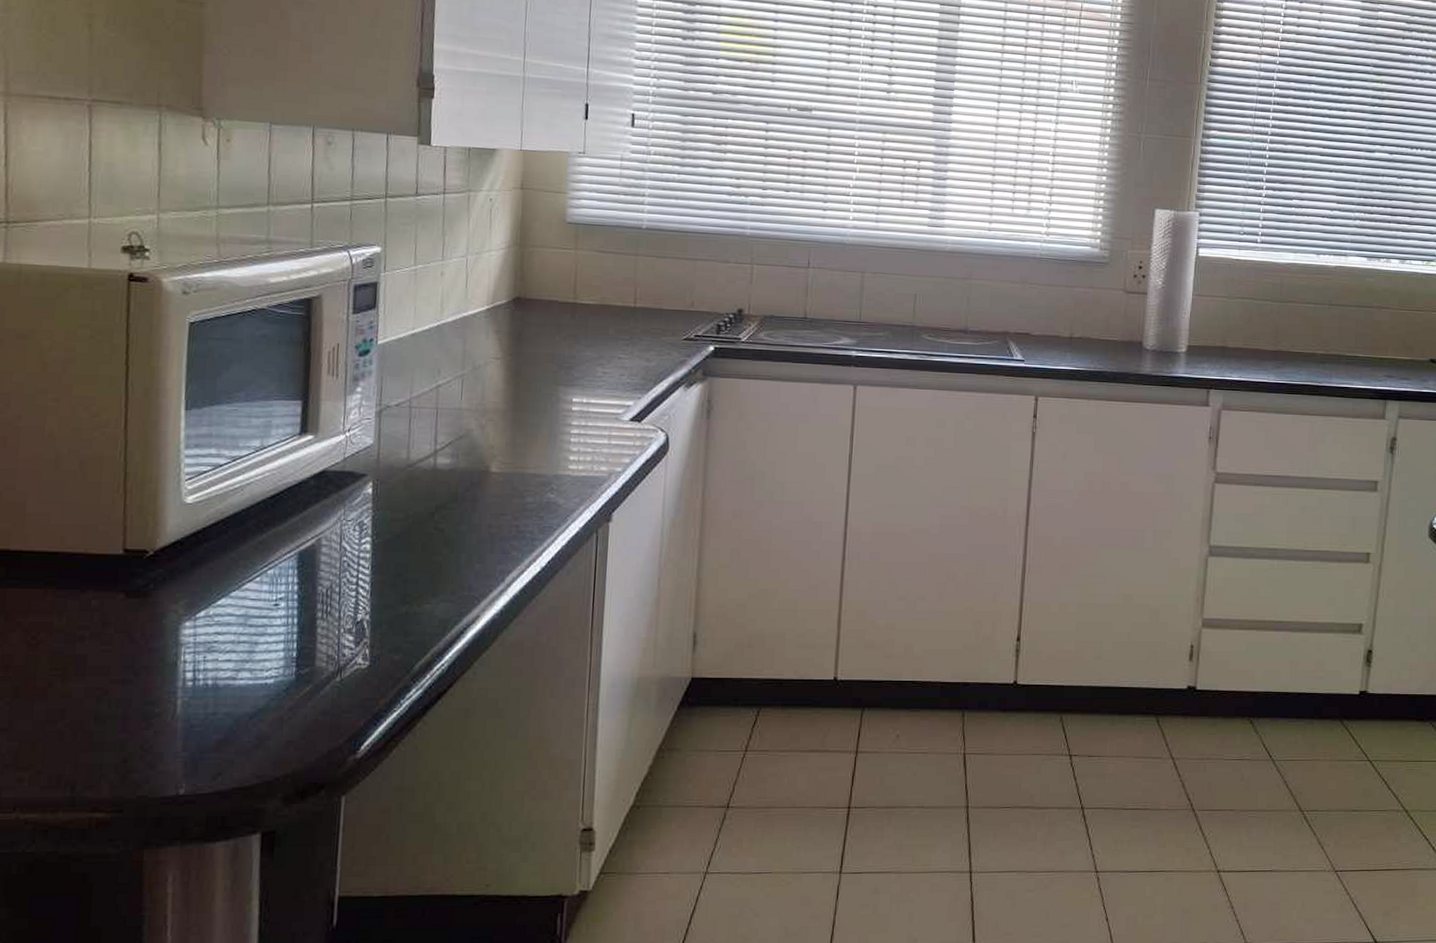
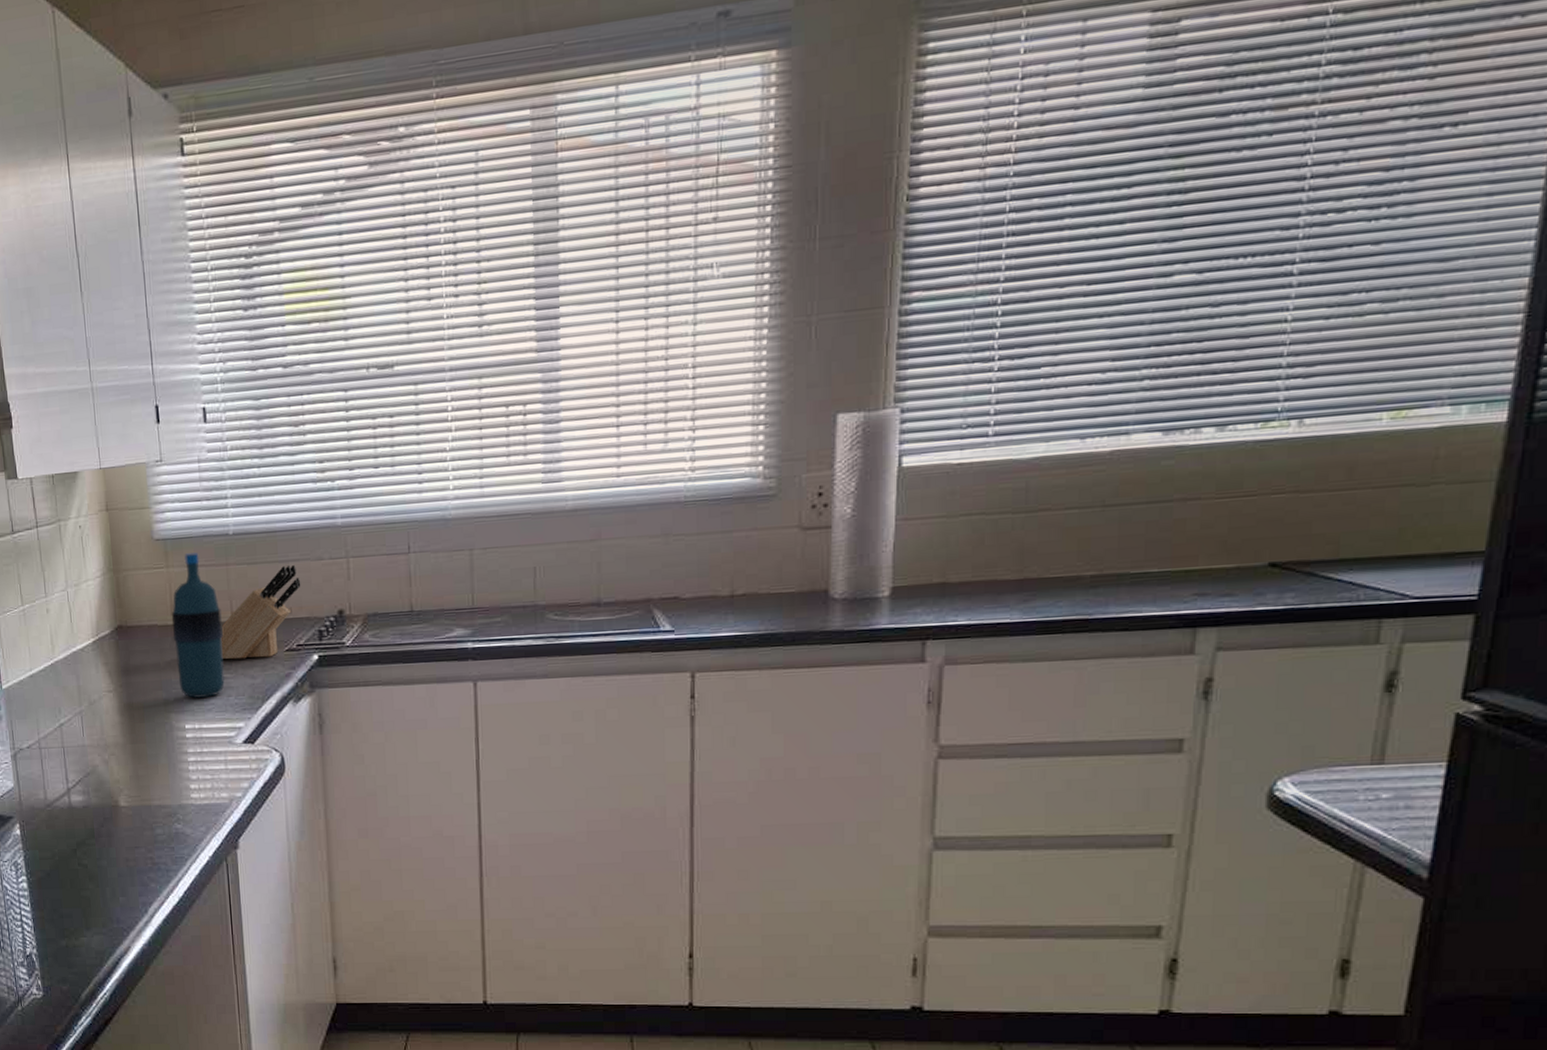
water bottle: none [572,239,625,374] -> present [171,553,225,698]
knife block: none [619,263,706,344] -> present [220,564,301,660]

